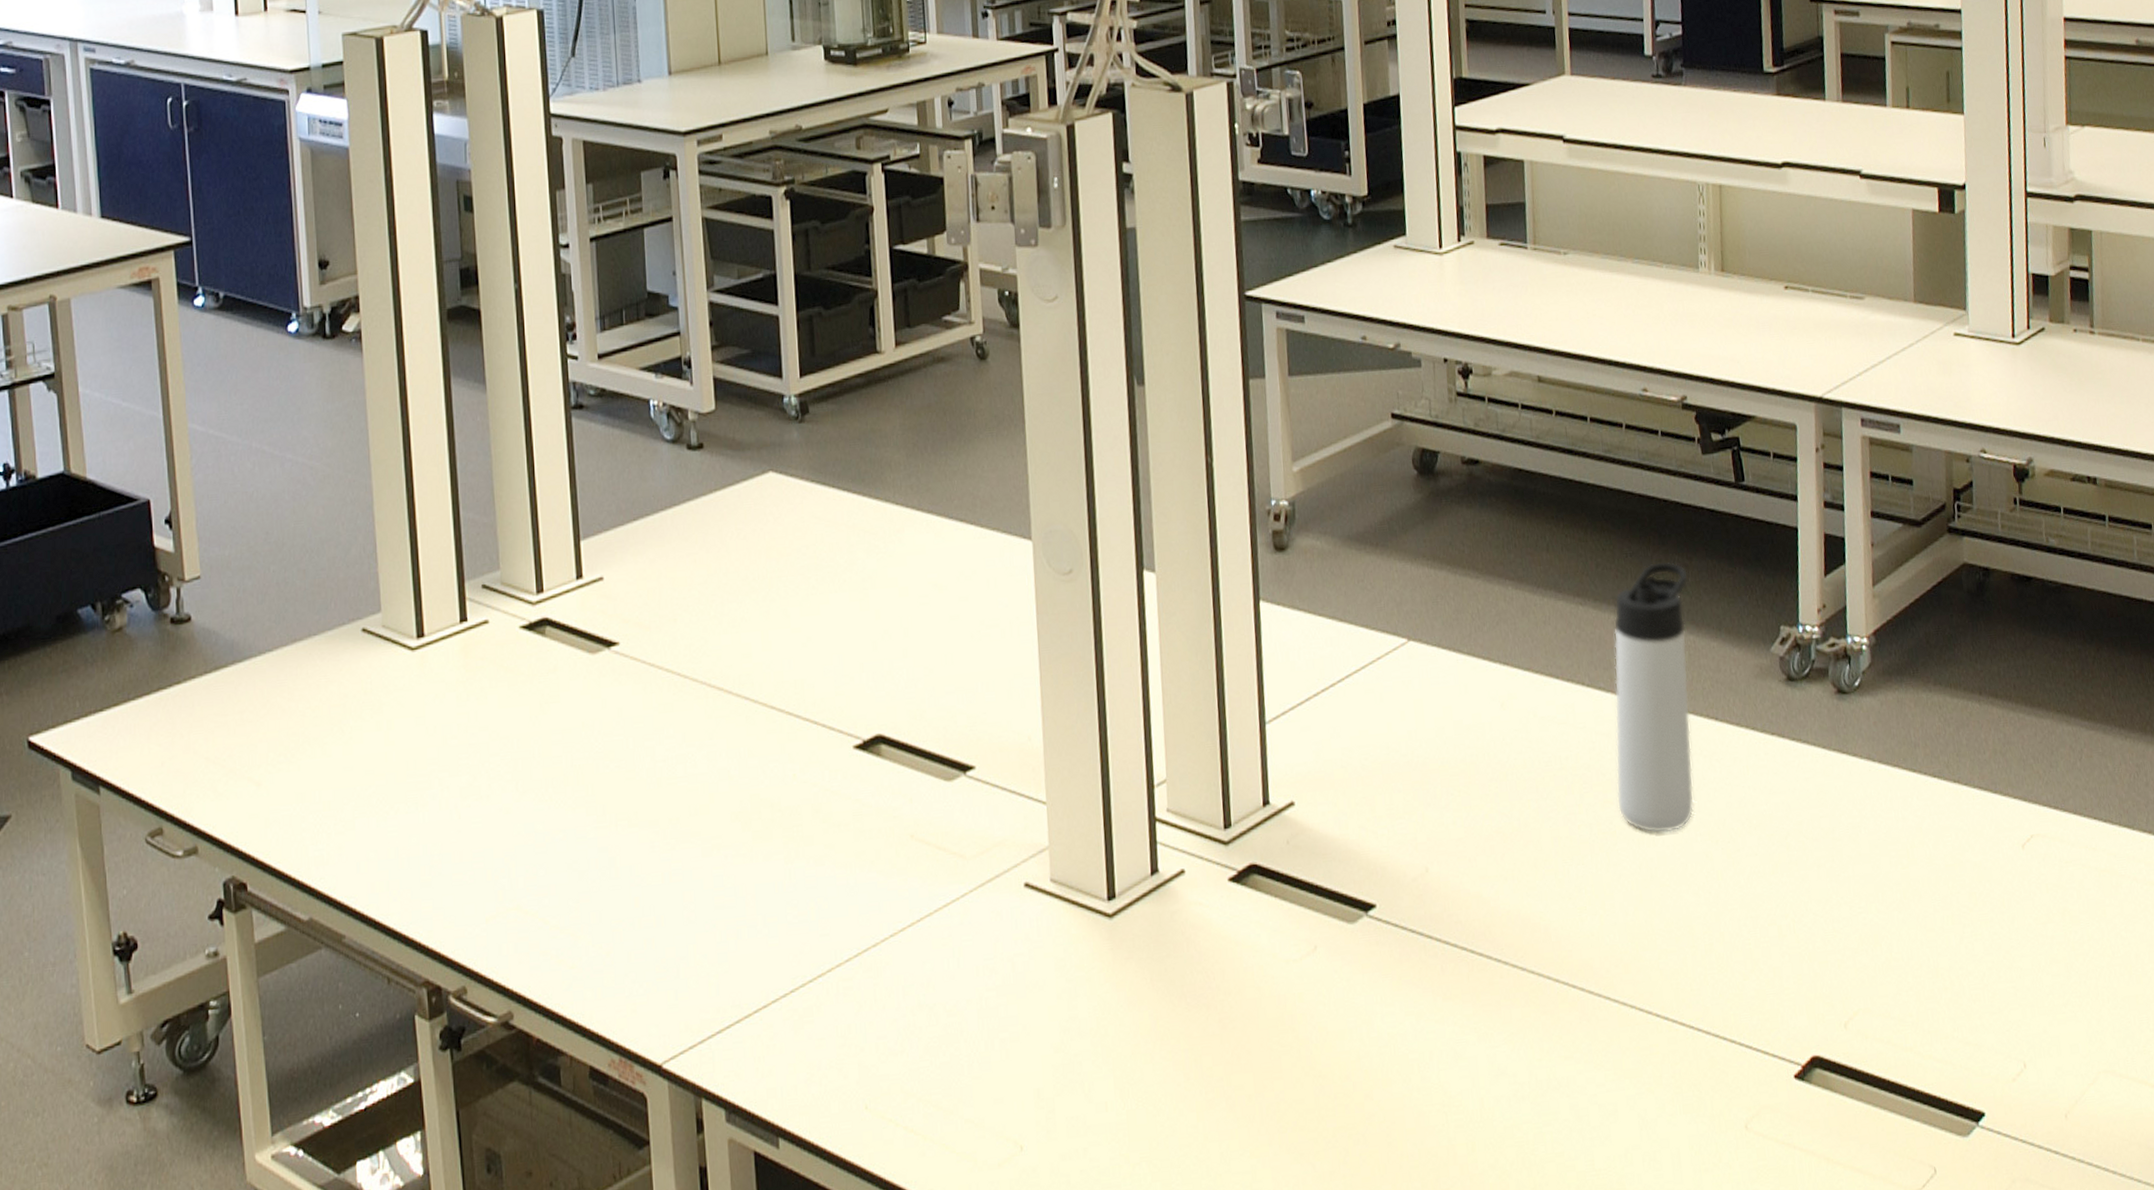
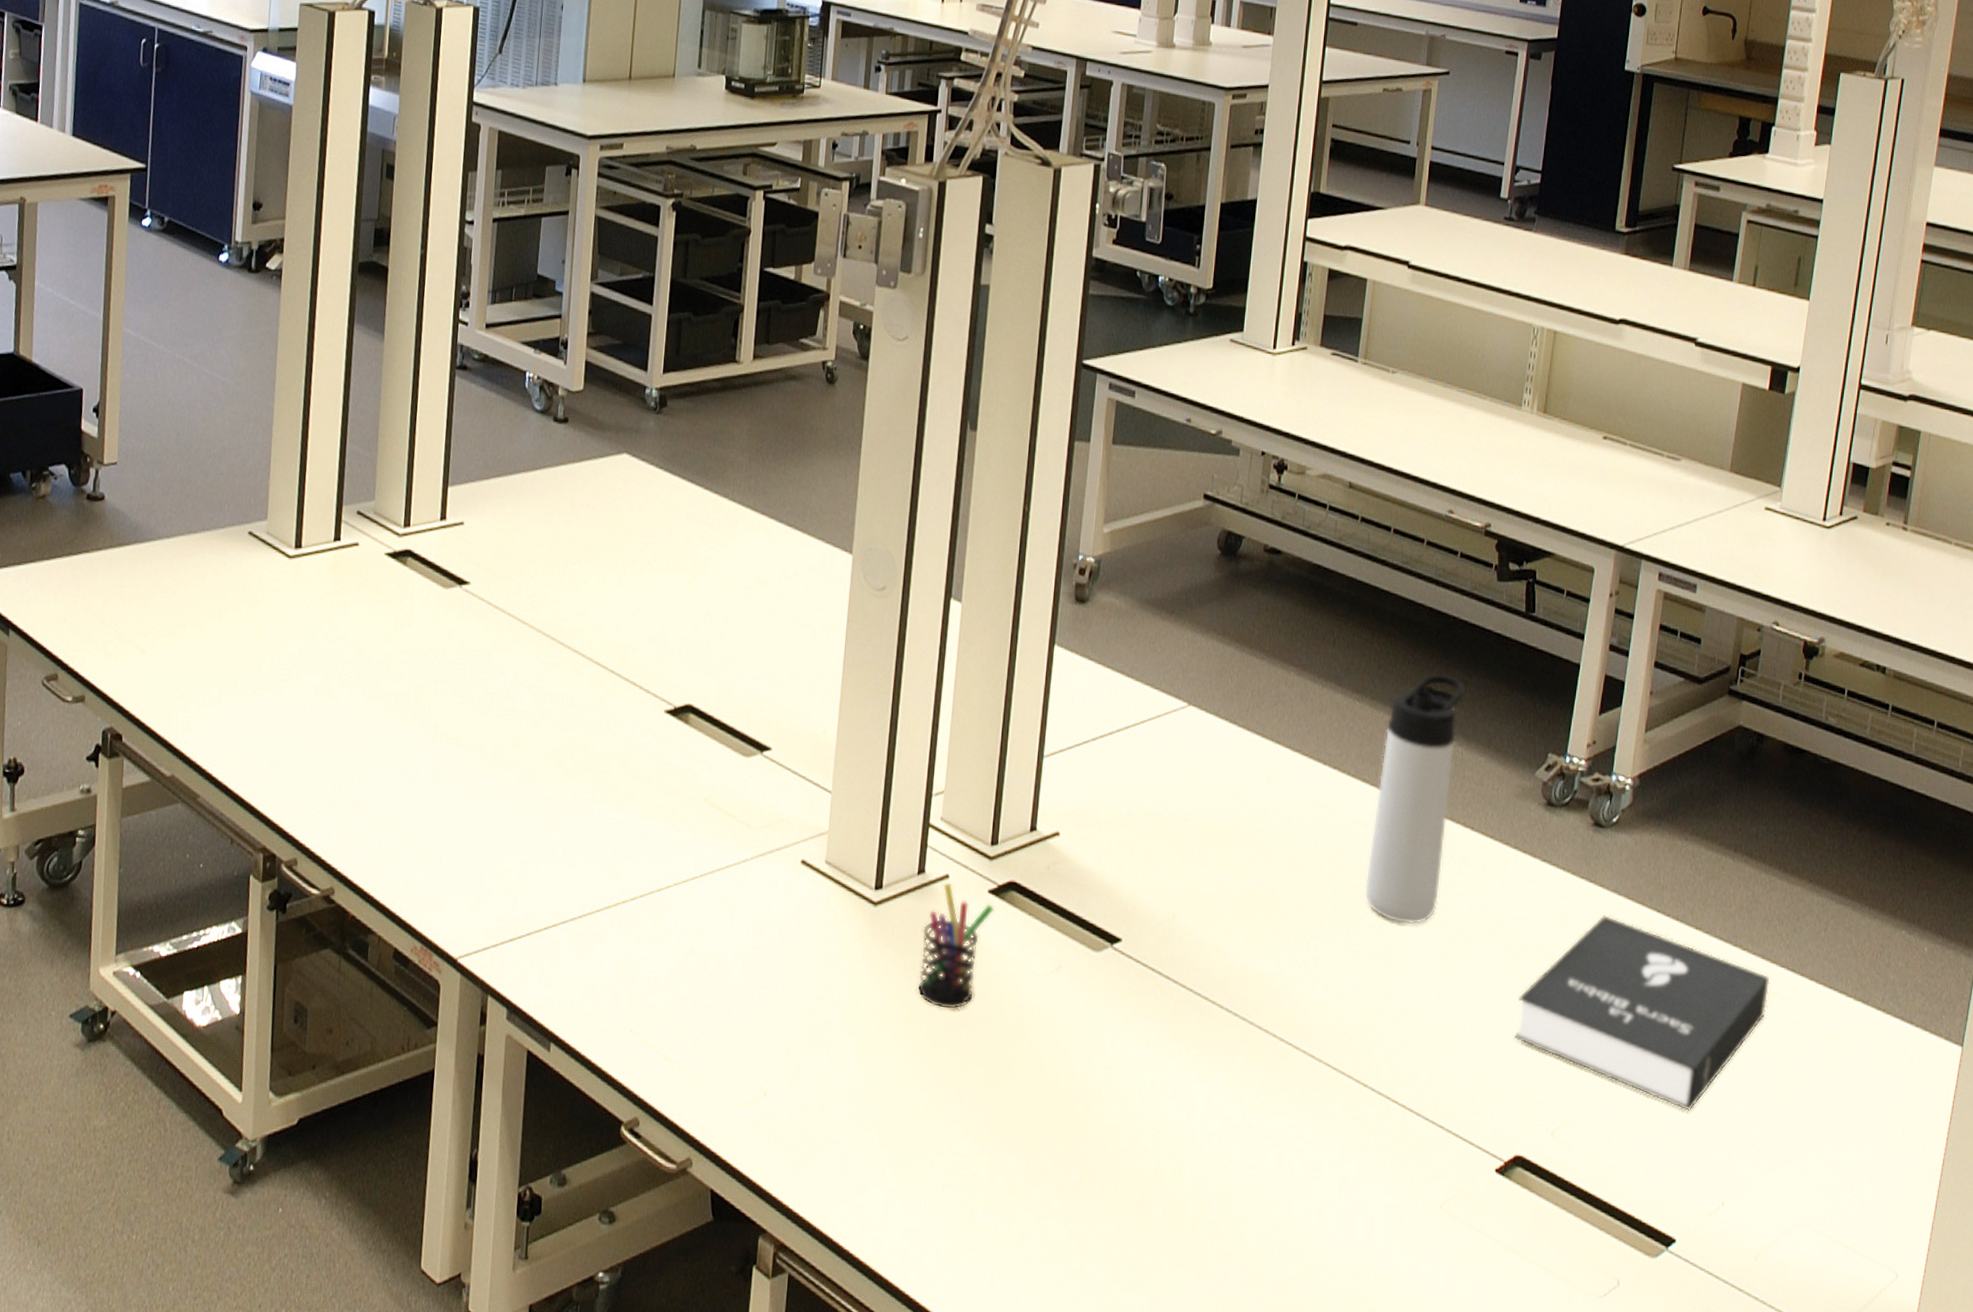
pen holder: none [1164,878,1238,1017] -> present [917,882,995,1010]
booklet: none [1789,784,2037,975] -> present [1514,914,1770,1111]

